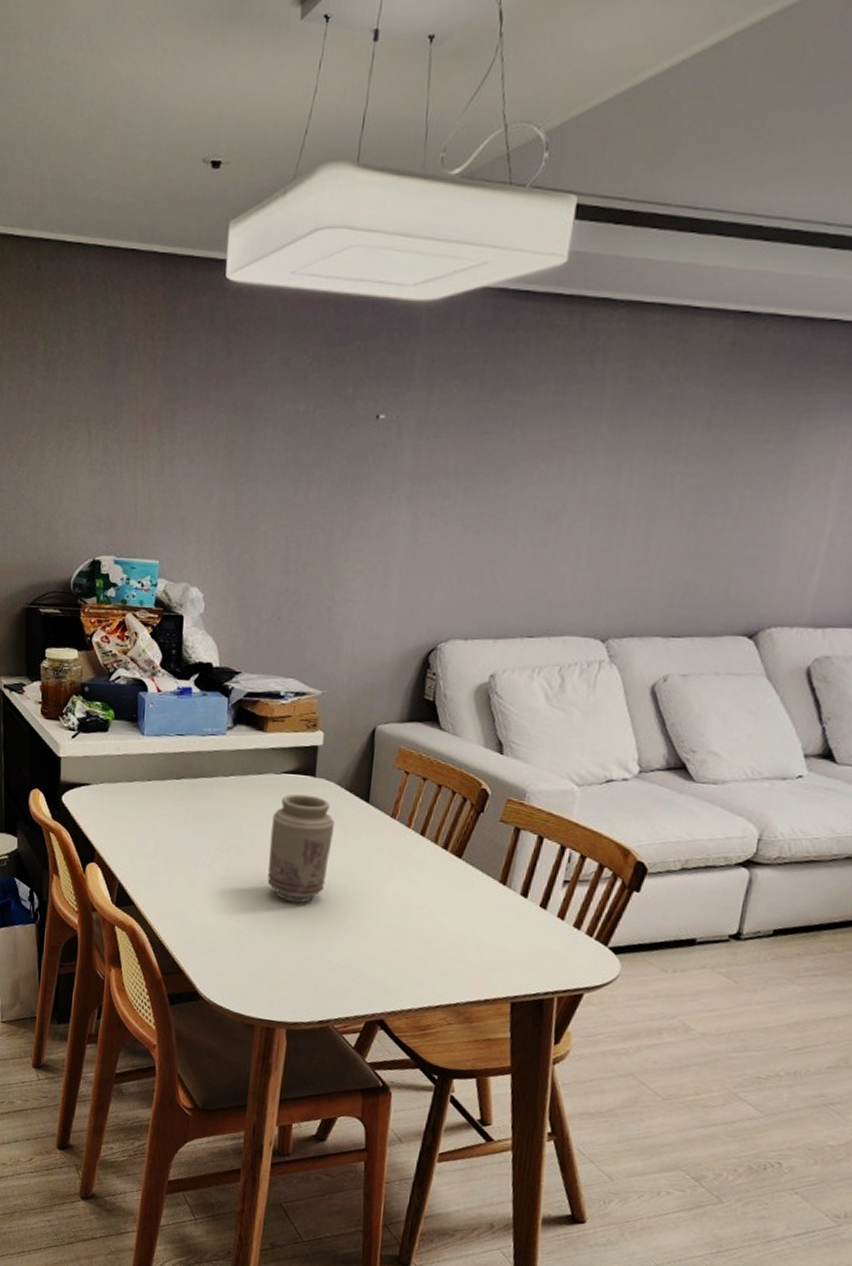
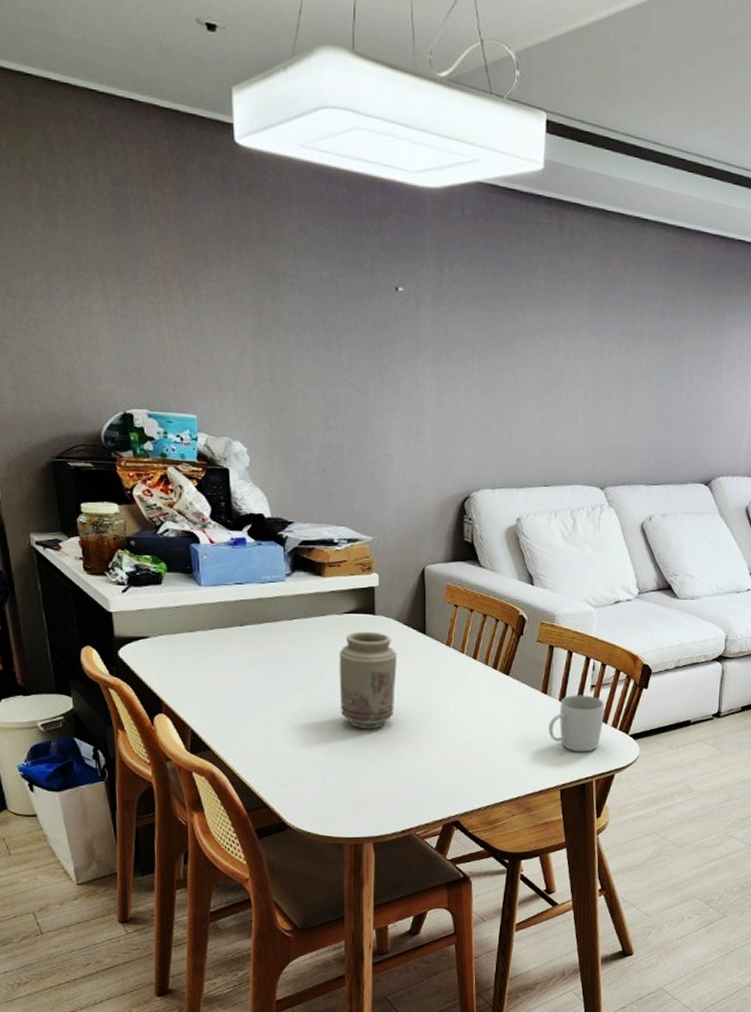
mug: none [503,889,579,962] -> present [548,695,604,752]

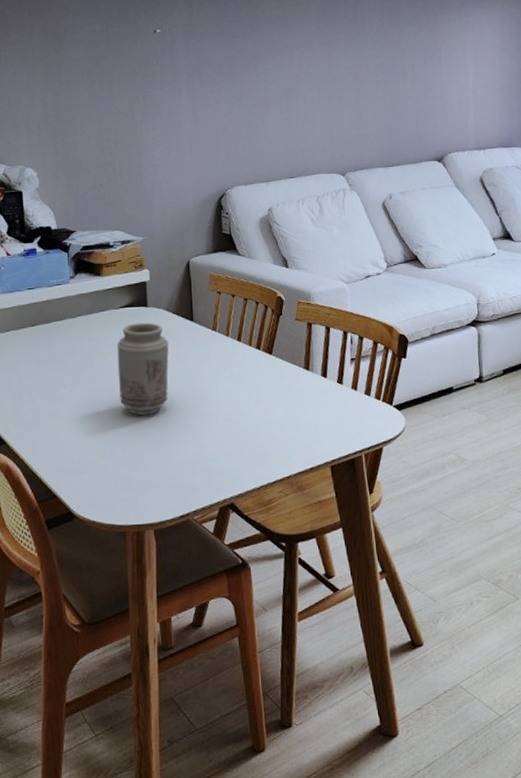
mug: present [548,695,604,752] -> none [313,368,367,427]

